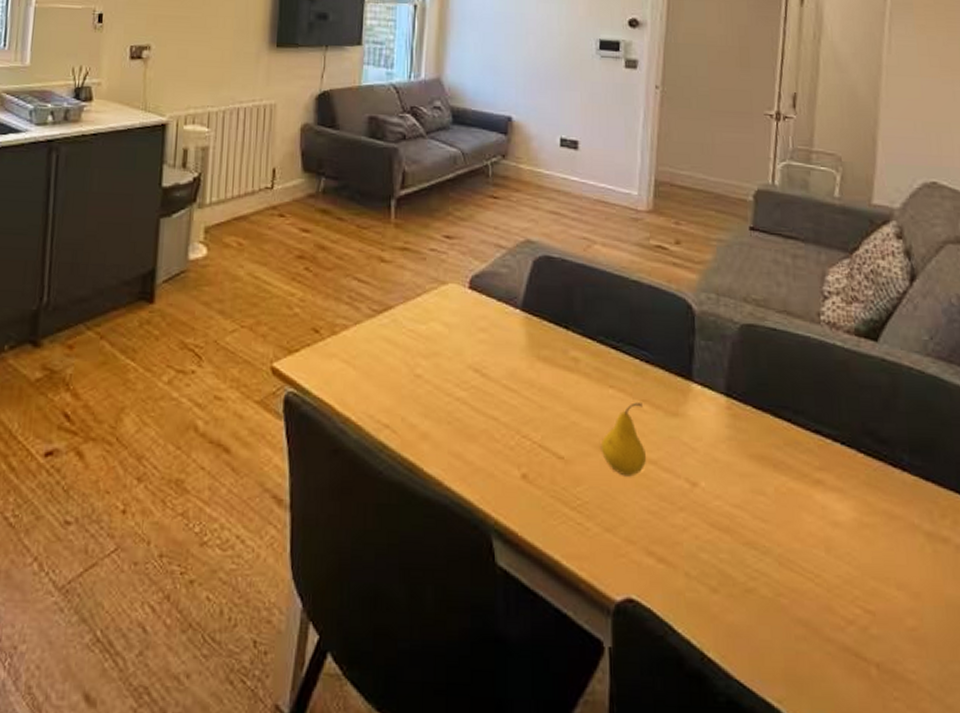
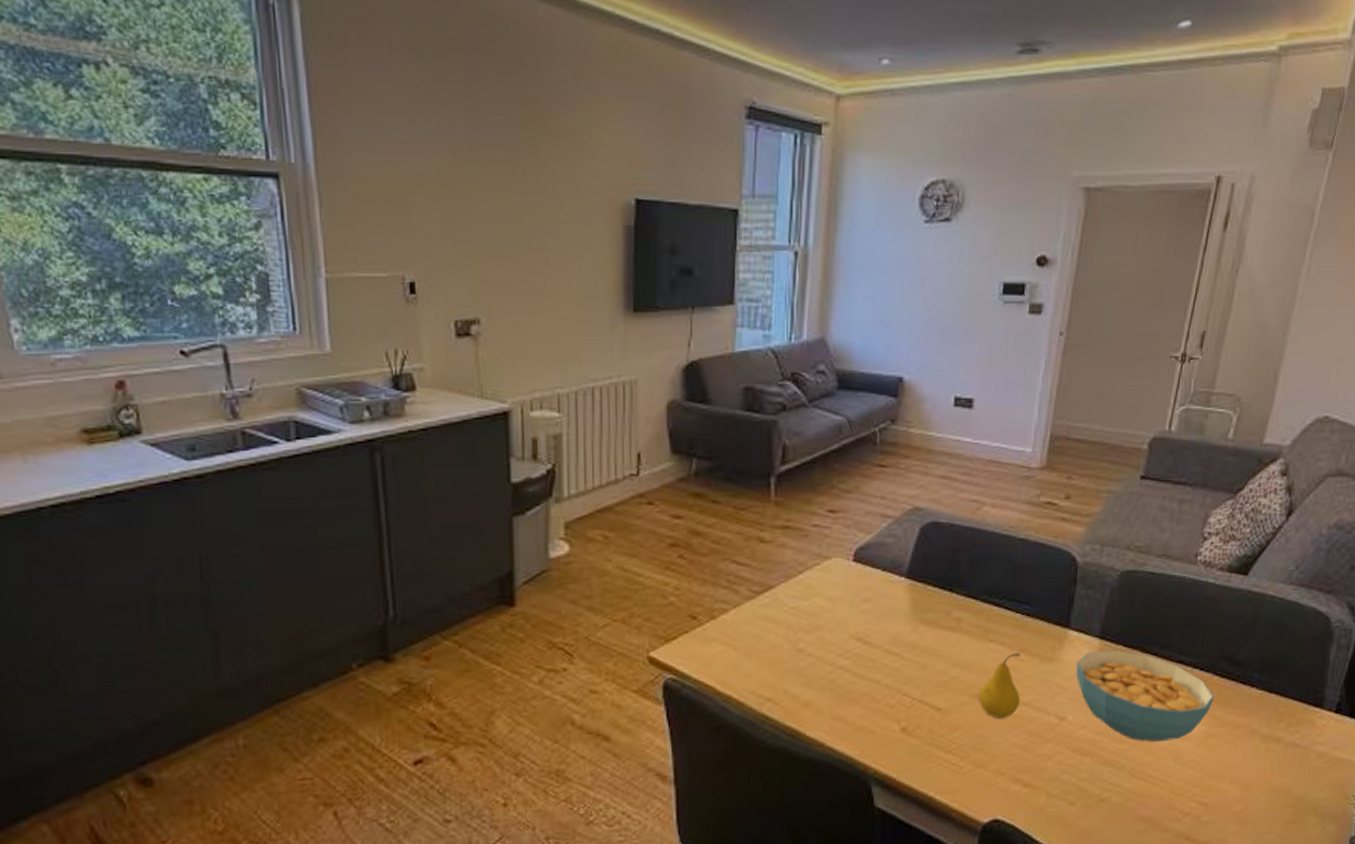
cereal bowl: none [703,409,863,525] -> present [1076,650,1215,742]

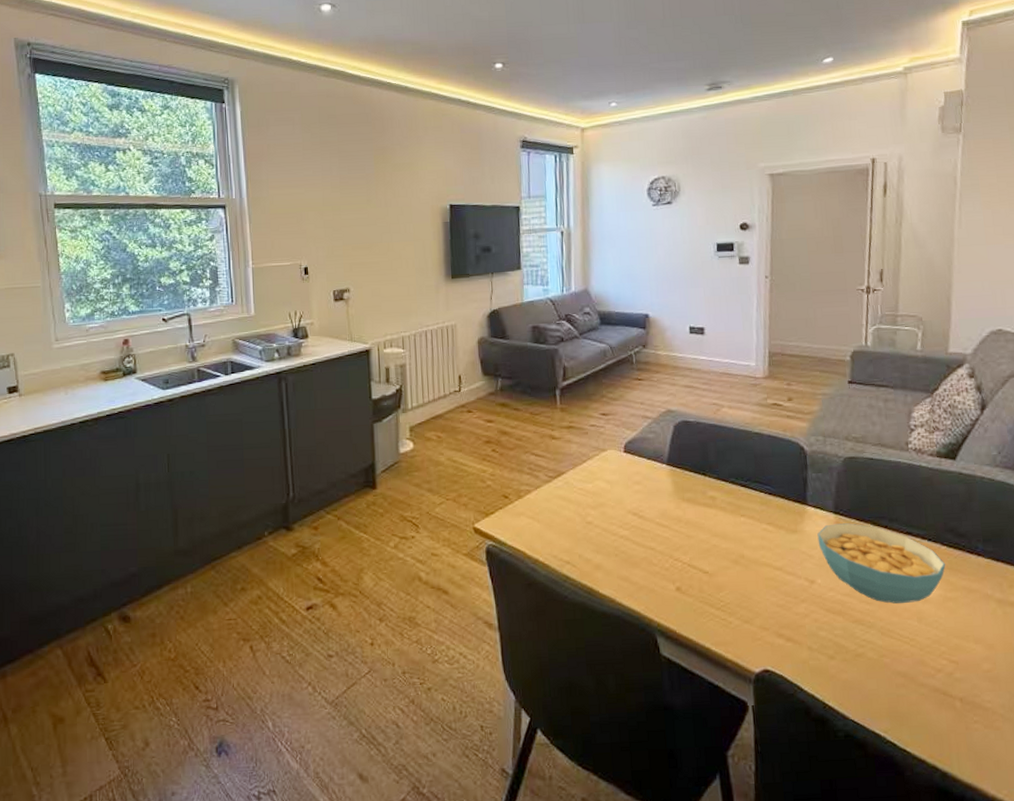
fruit: present [977,653,1021,719] -> none [736,525,774,581]

